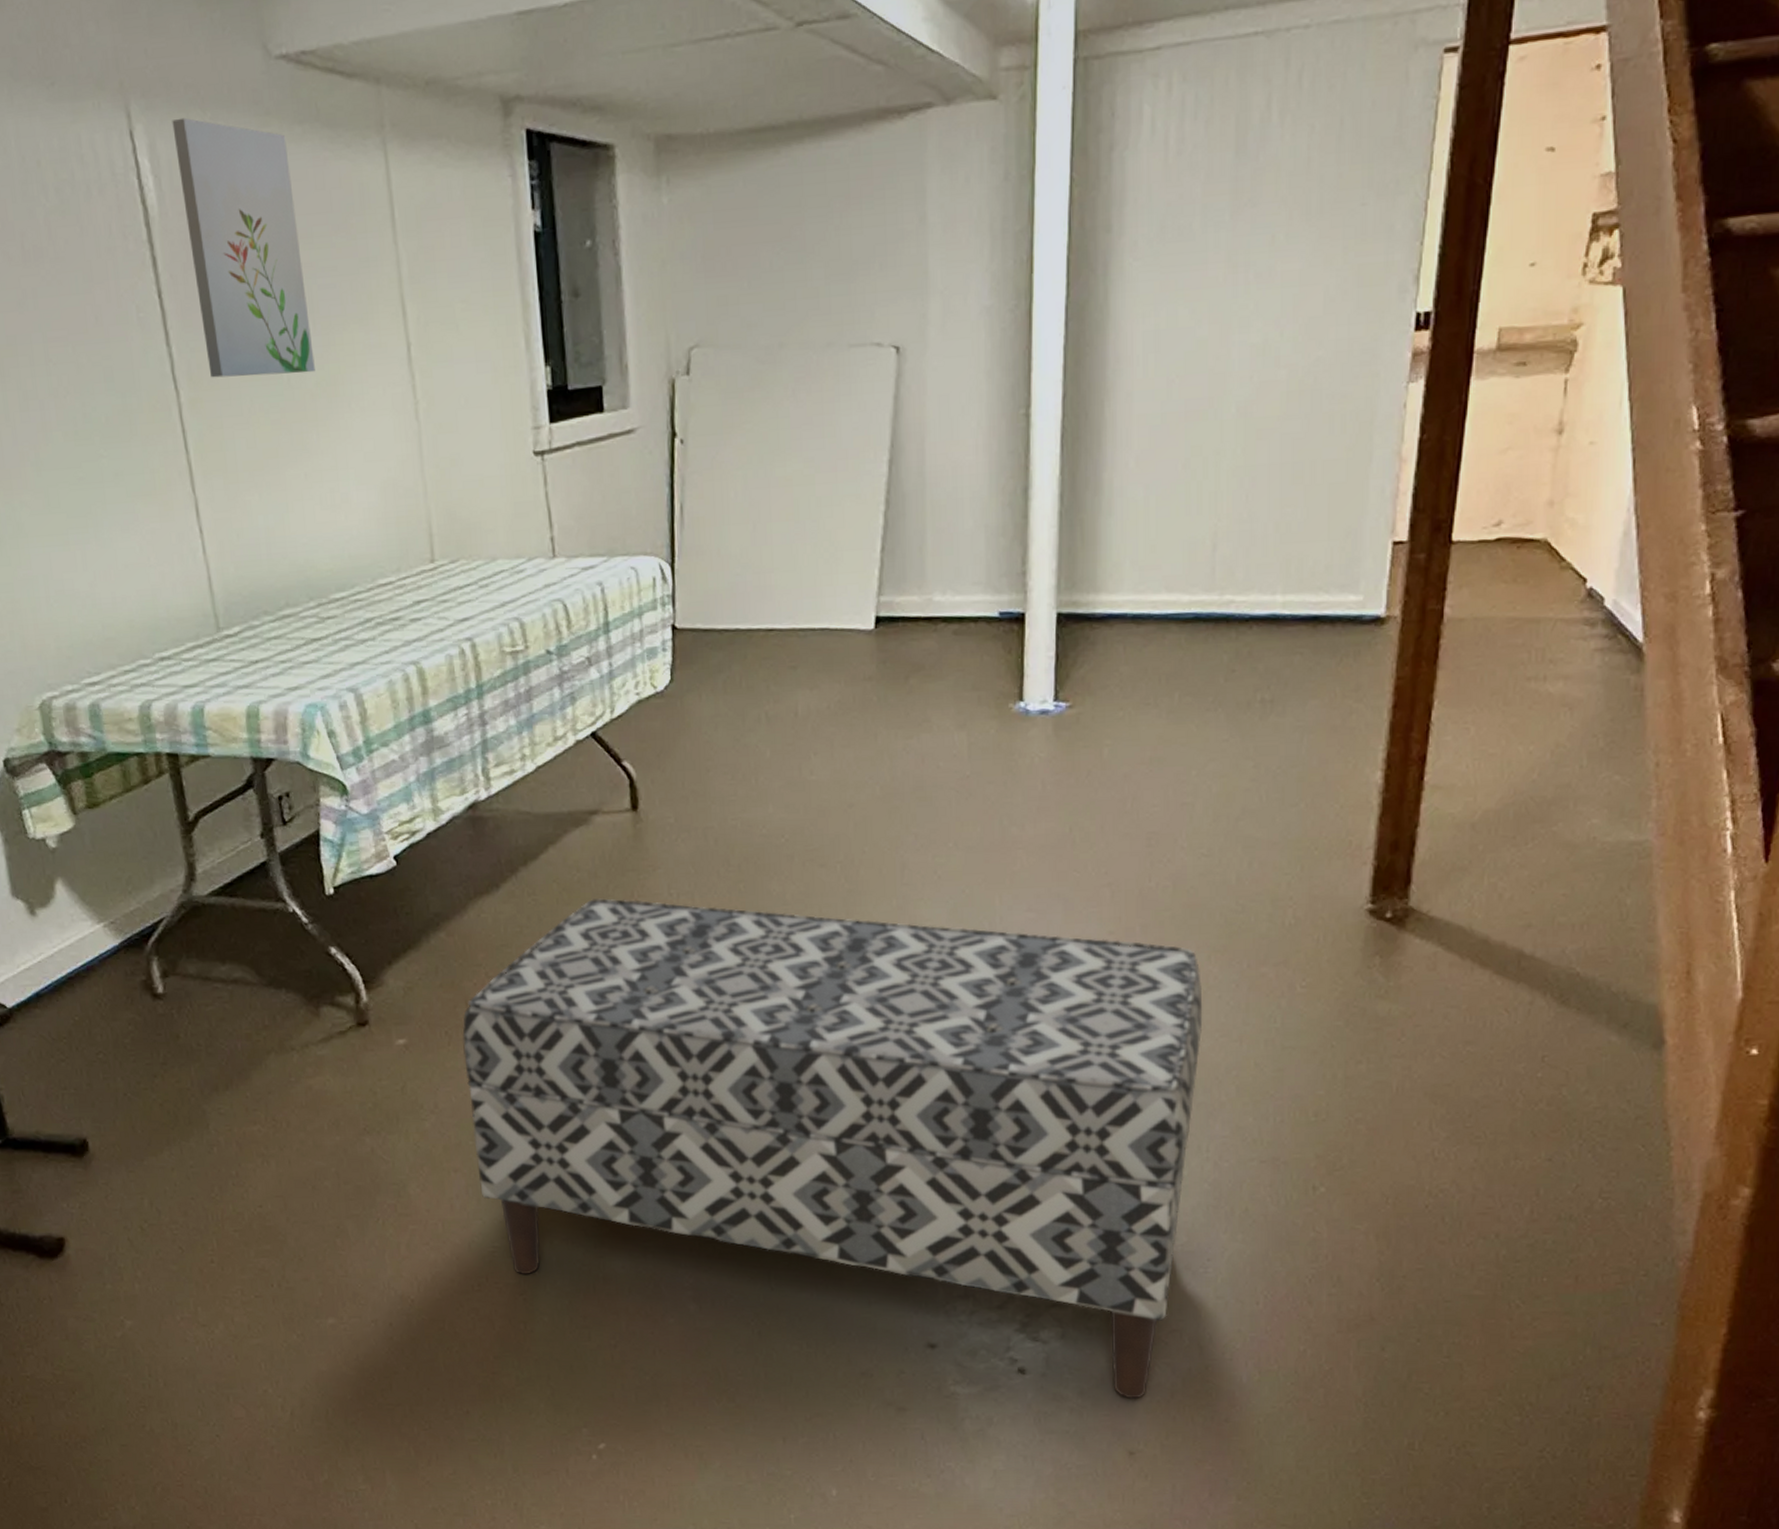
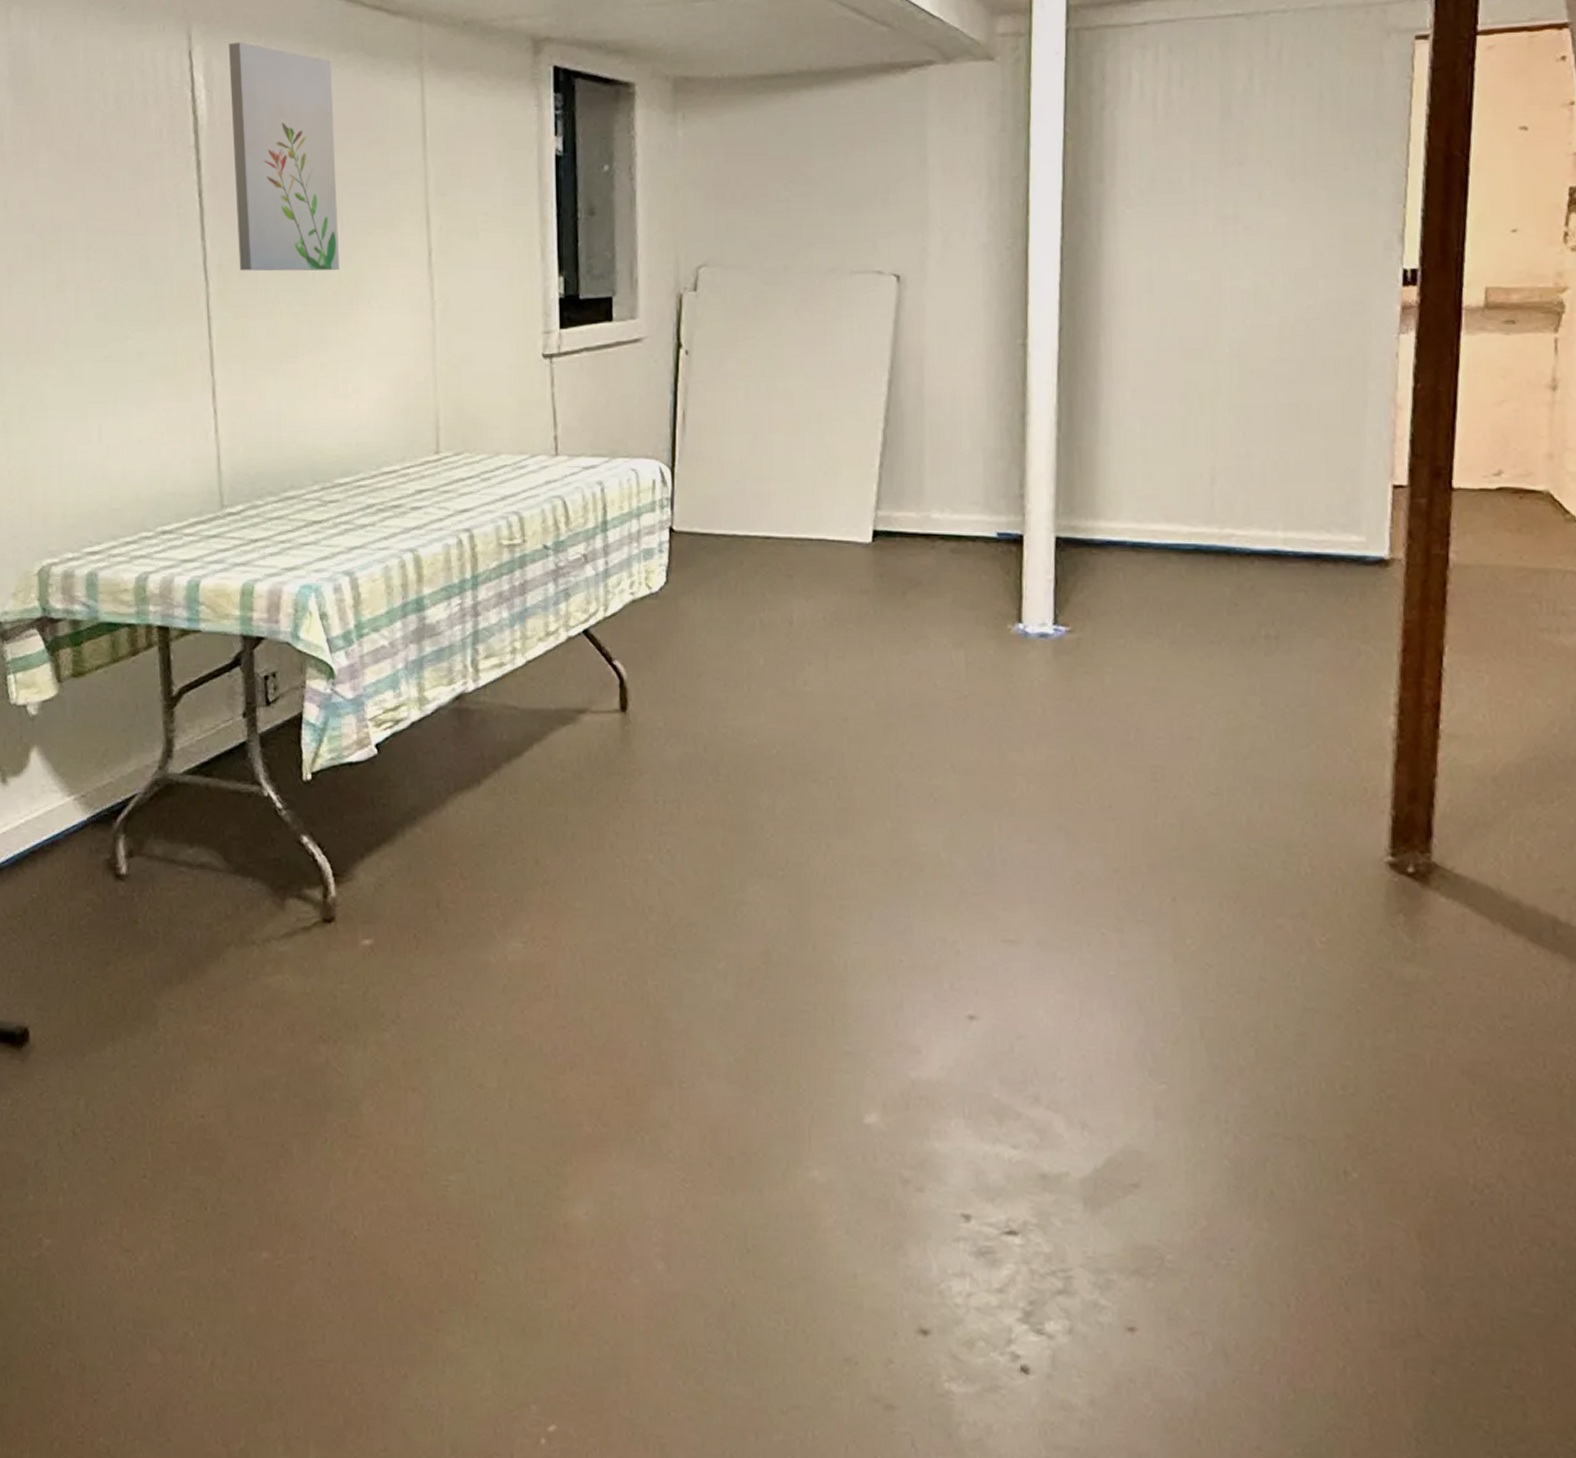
bench: present [462,898,1203,1399] -> none [431,801,1217,1414]

